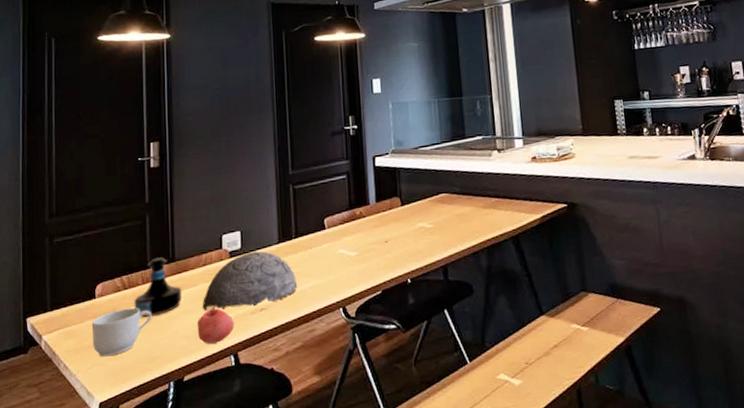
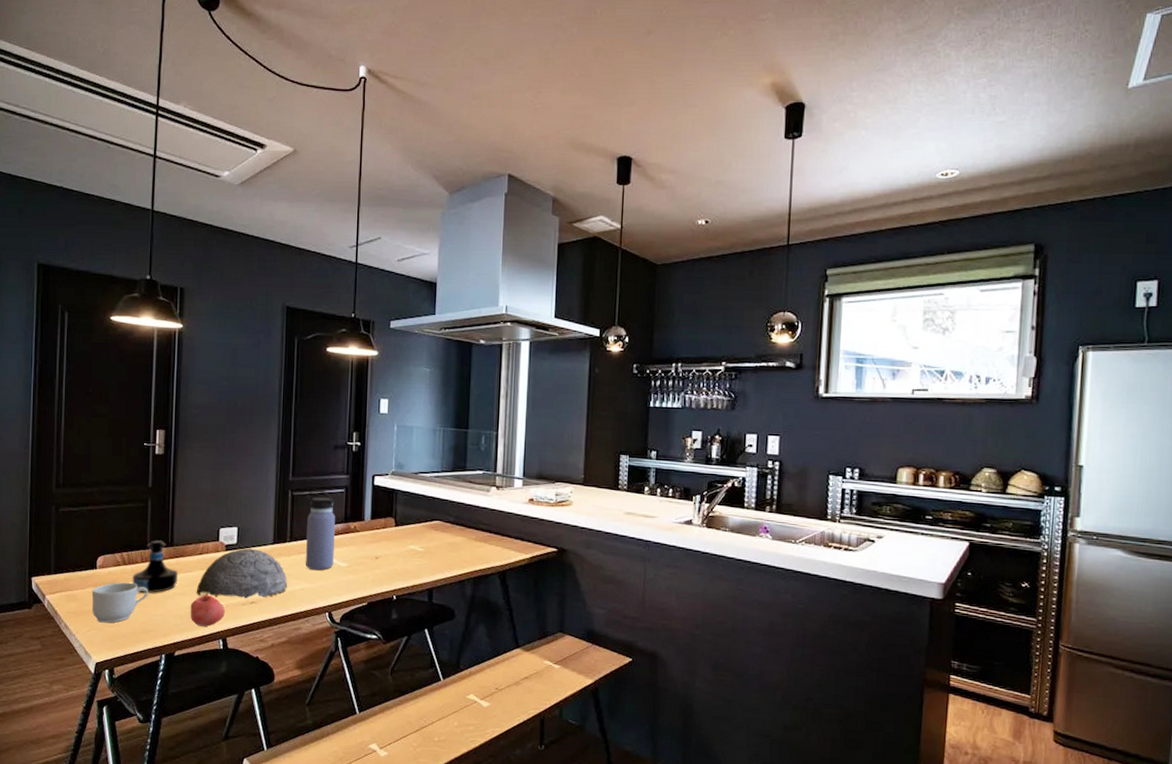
water bottle: none [308,179,343,265] -> present [306,489,335,571]

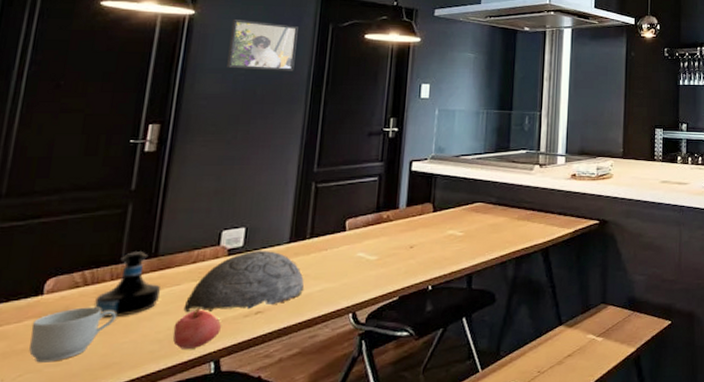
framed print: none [212,332,268,384] -> present [227,18,298,71]
water bottle: present [306,489,335,571] -> none [328,179,366,268]

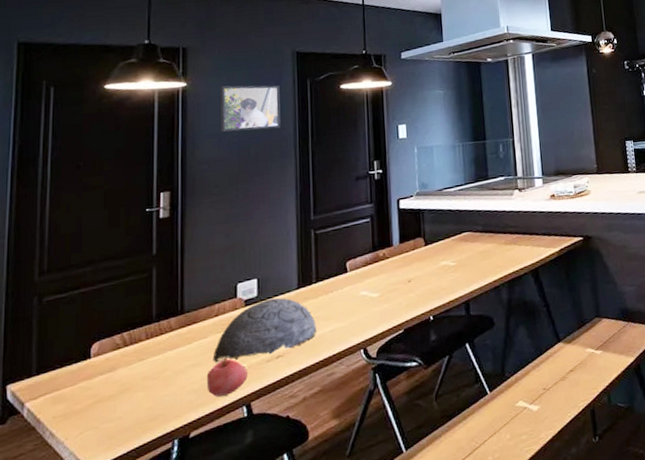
mug: present [29,306,116,363] -> none [85,365,155,421]
tequila bottle: present [95,250,160,317] -> none [136,309,190,374]

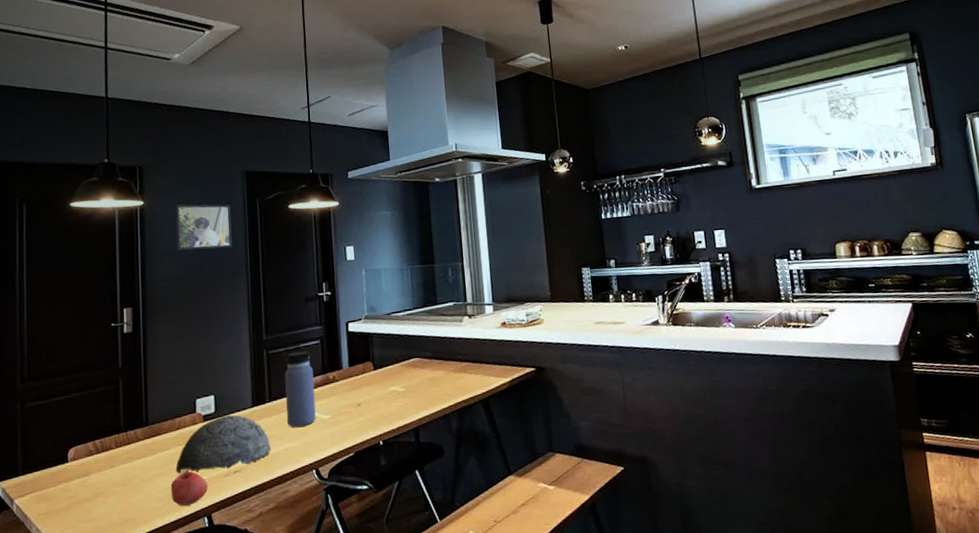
water bottle: none [331,223,365,308] -> present [282,344,316,428]

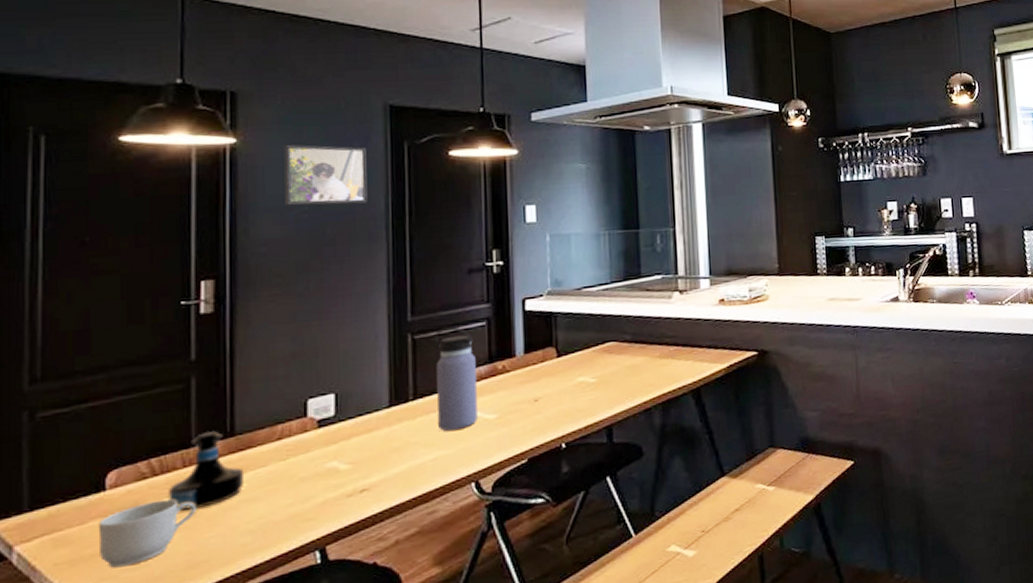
mug: none [64,471,125,520] -> present [98,499,196,568]
tequila bottle: none [107,420,155,480] -> present [169,430,243,511]
apple: present [170,469,208,506] -> none [266,491,321,540]
decorative bowl: present [176,414,270,474] -> none [274,417,413,498]

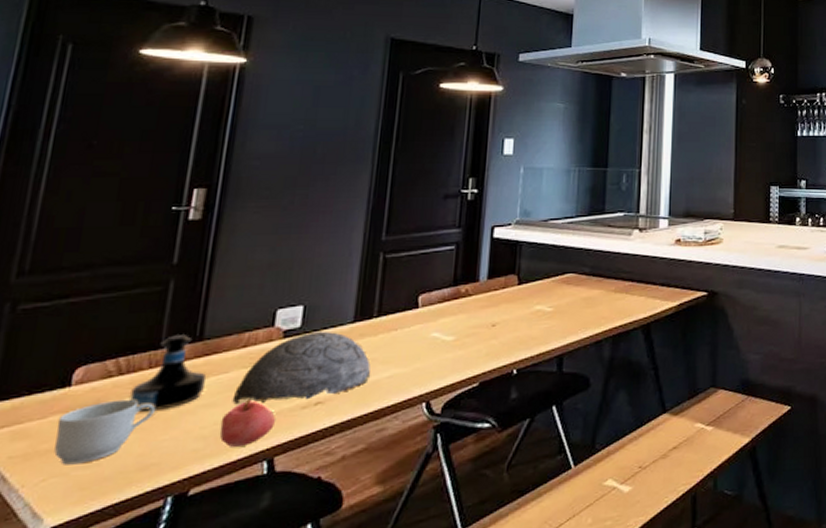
apple: none [266,491,321,540] -> present [219,399,275,447]
decorative bowl: none [274,417,413,498] -> present [232,331,371,405]
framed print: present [284,144,368,206] -> none [283,67,364,126]
water bottle: present [434,326,478,432] -> none [398,248,441,350]

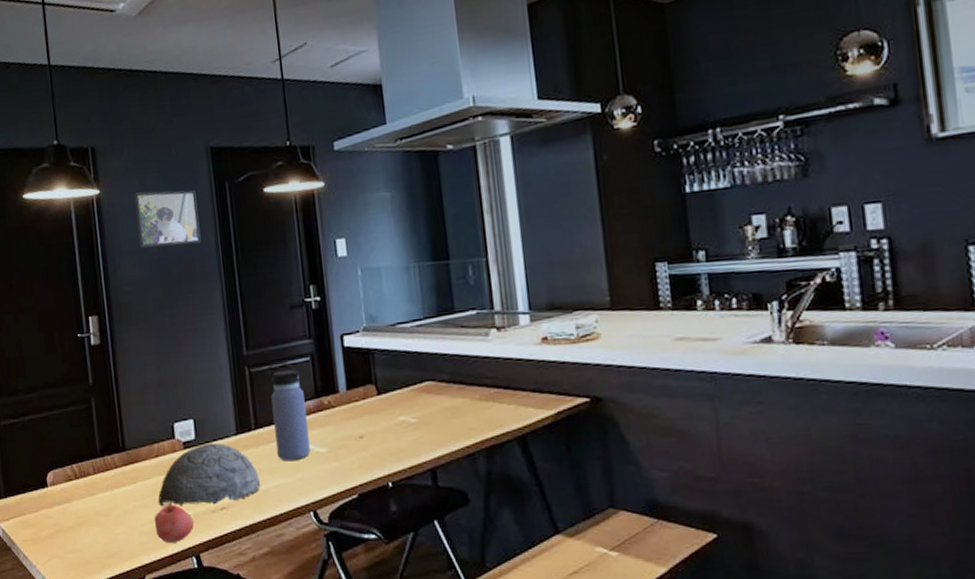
mug: present [54,399,155,465] -> none [46,499,106,549]
tequila bottle: present [130,333,206,411] -> none [87,444,136,509]
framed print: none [283,67,364,126] -> present [134,190,202,248]
water bottle: none [398,248,441,350] -> present [267,361,311,462]

